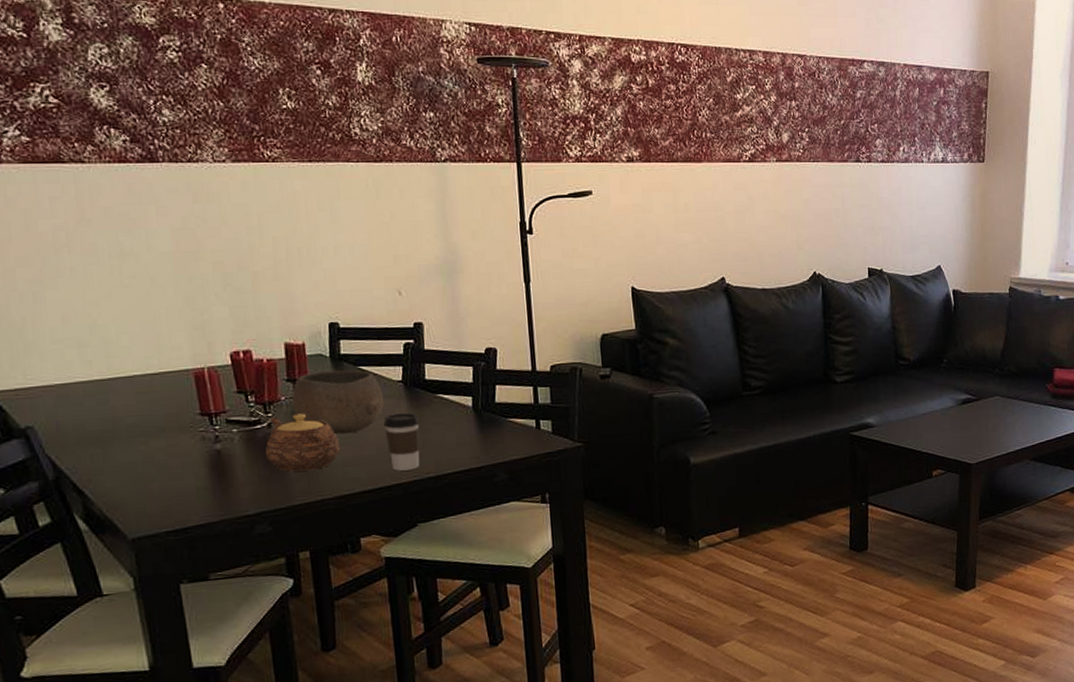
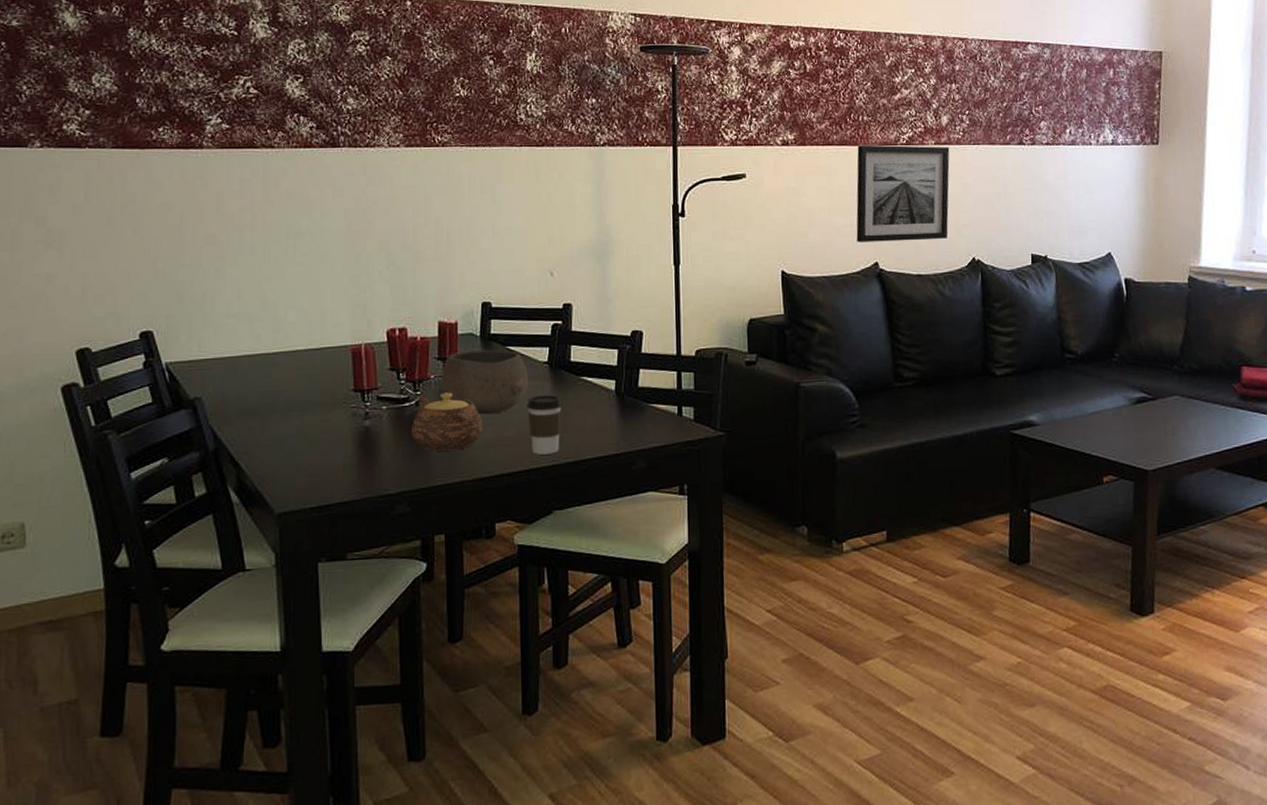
wall art: none [701,161,791,258] -> present [856,145,950,243]

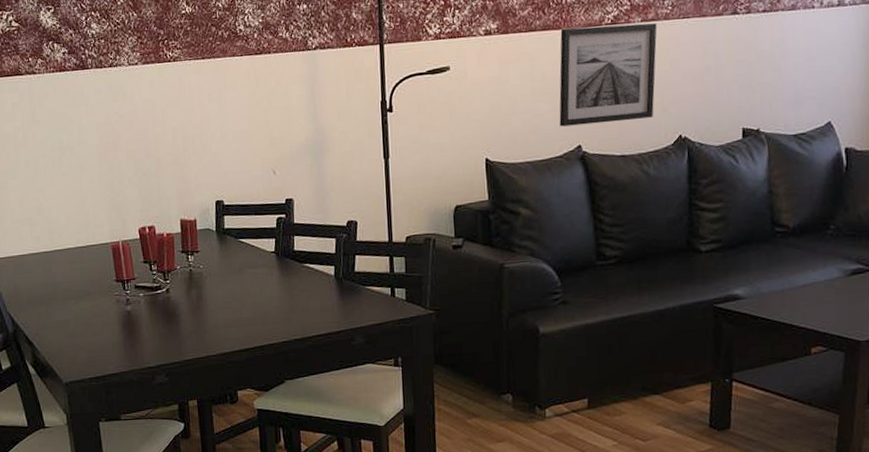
teapot: present [410,392,483,451] -> none [164,280,223,331]
bowl: present [441,350,529,415] -> none [185,242,260,299]
coffee cup: present [527,395,562,455] -> none [258,280,289,333]

